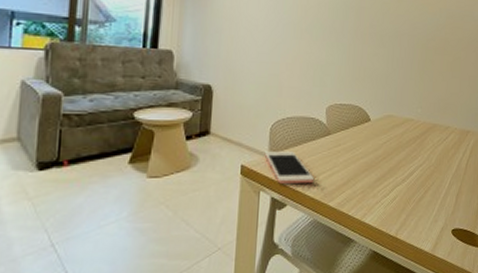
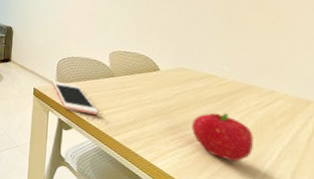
fruit: none [394,154,435,198] -> present [192,112,254,162]

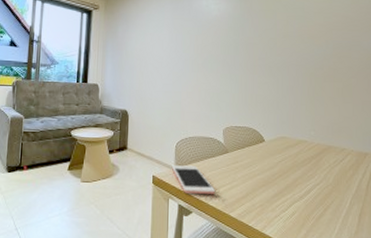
fruit: present [192,112,254,162] -> none [291,173,334,215]

